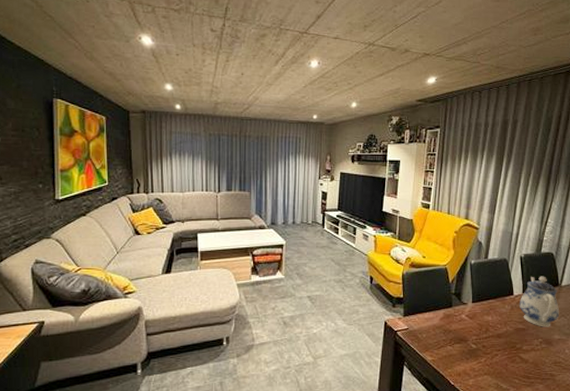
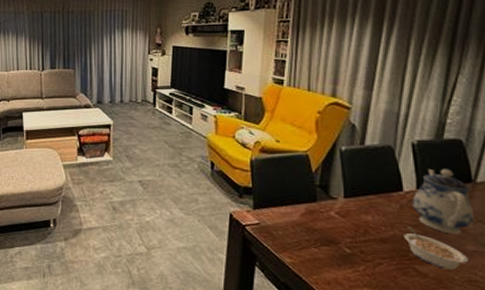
legume: none [513,323,555,355] -> present [404,226,468,270]

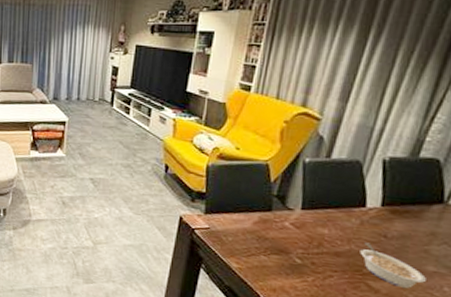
teapot: present [411,168,474,235] -> none [373,187,442,255]

